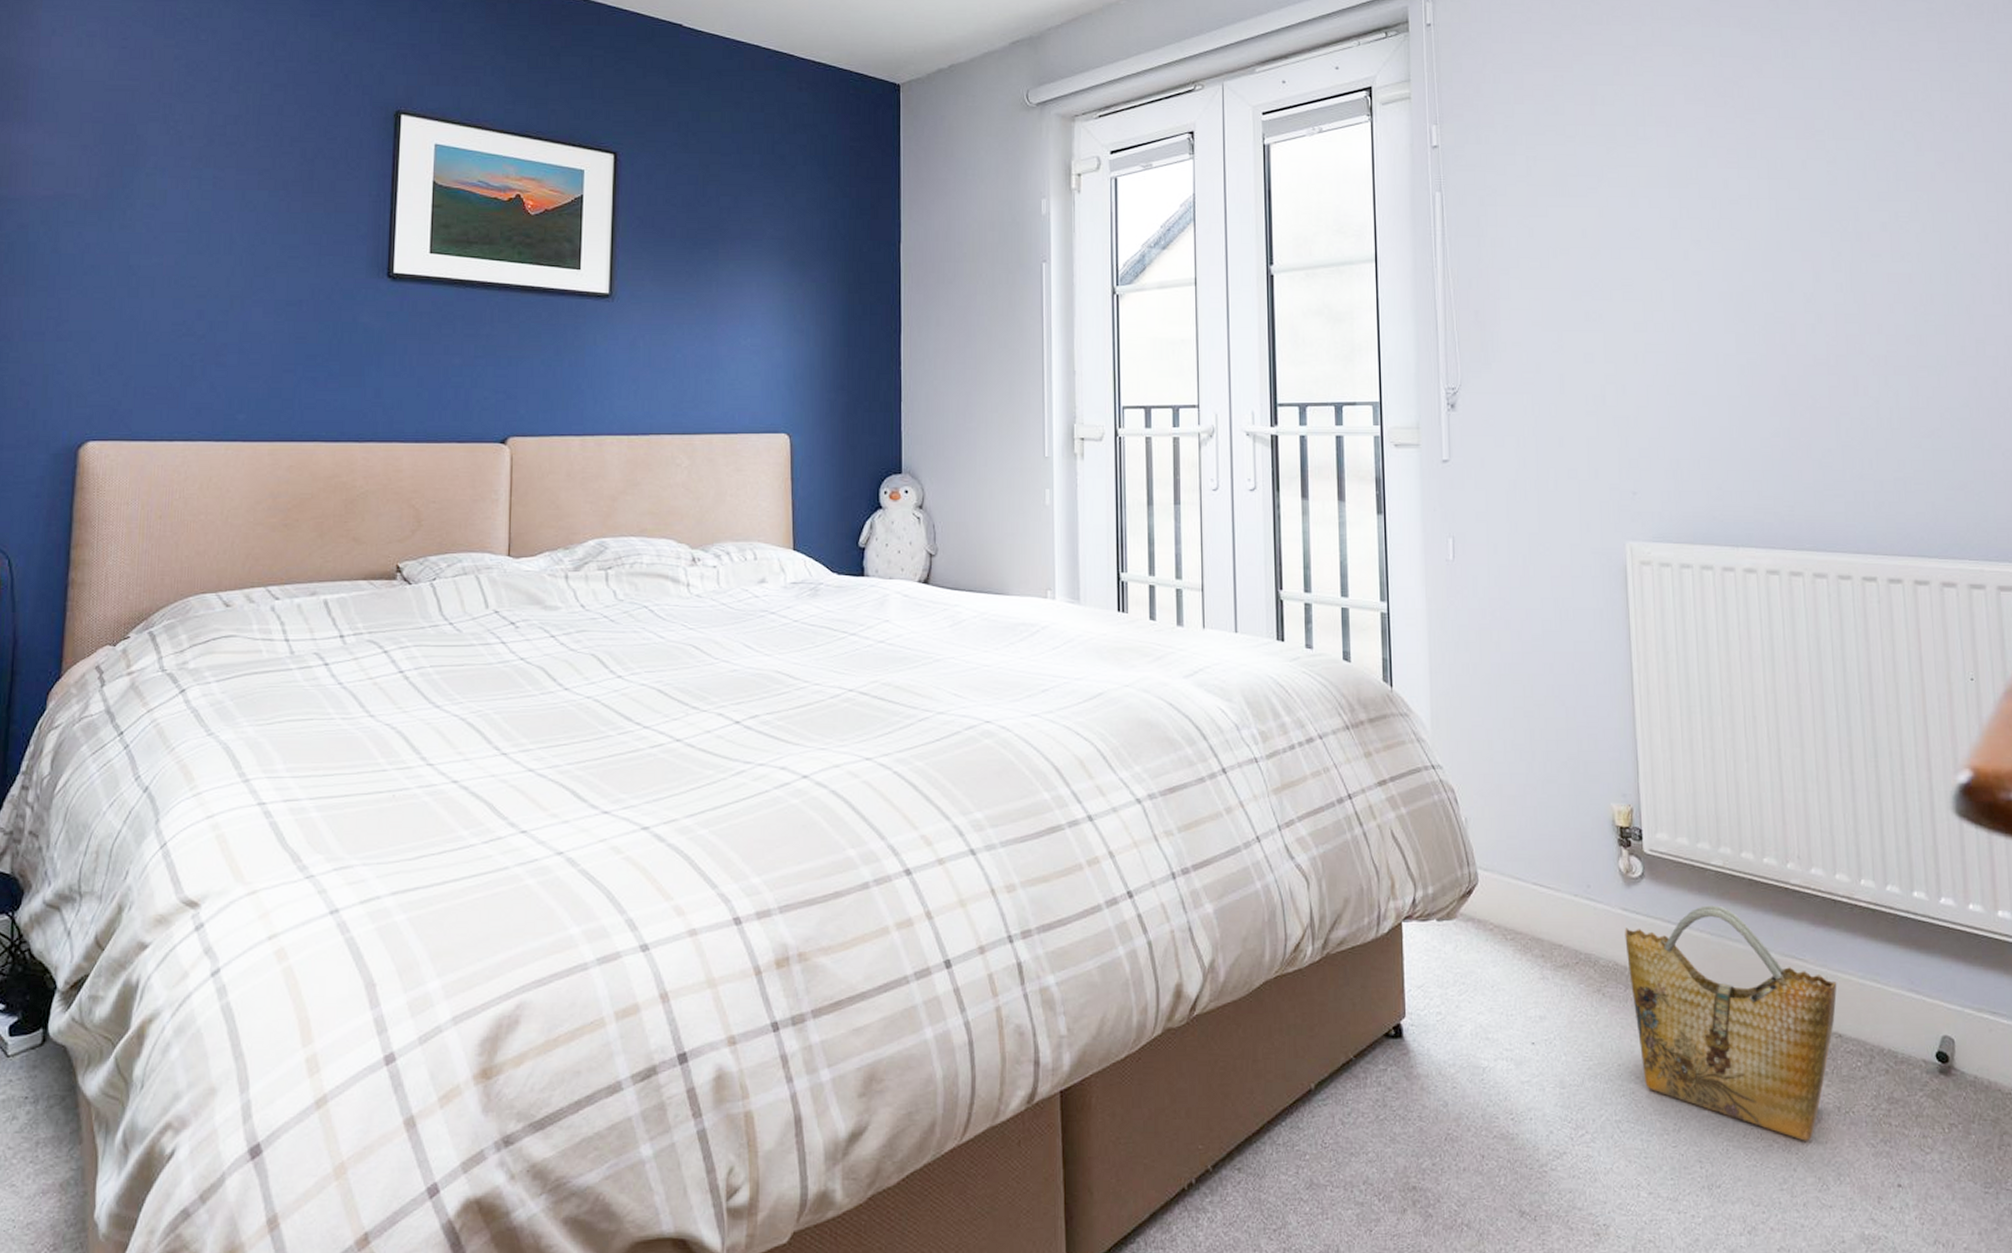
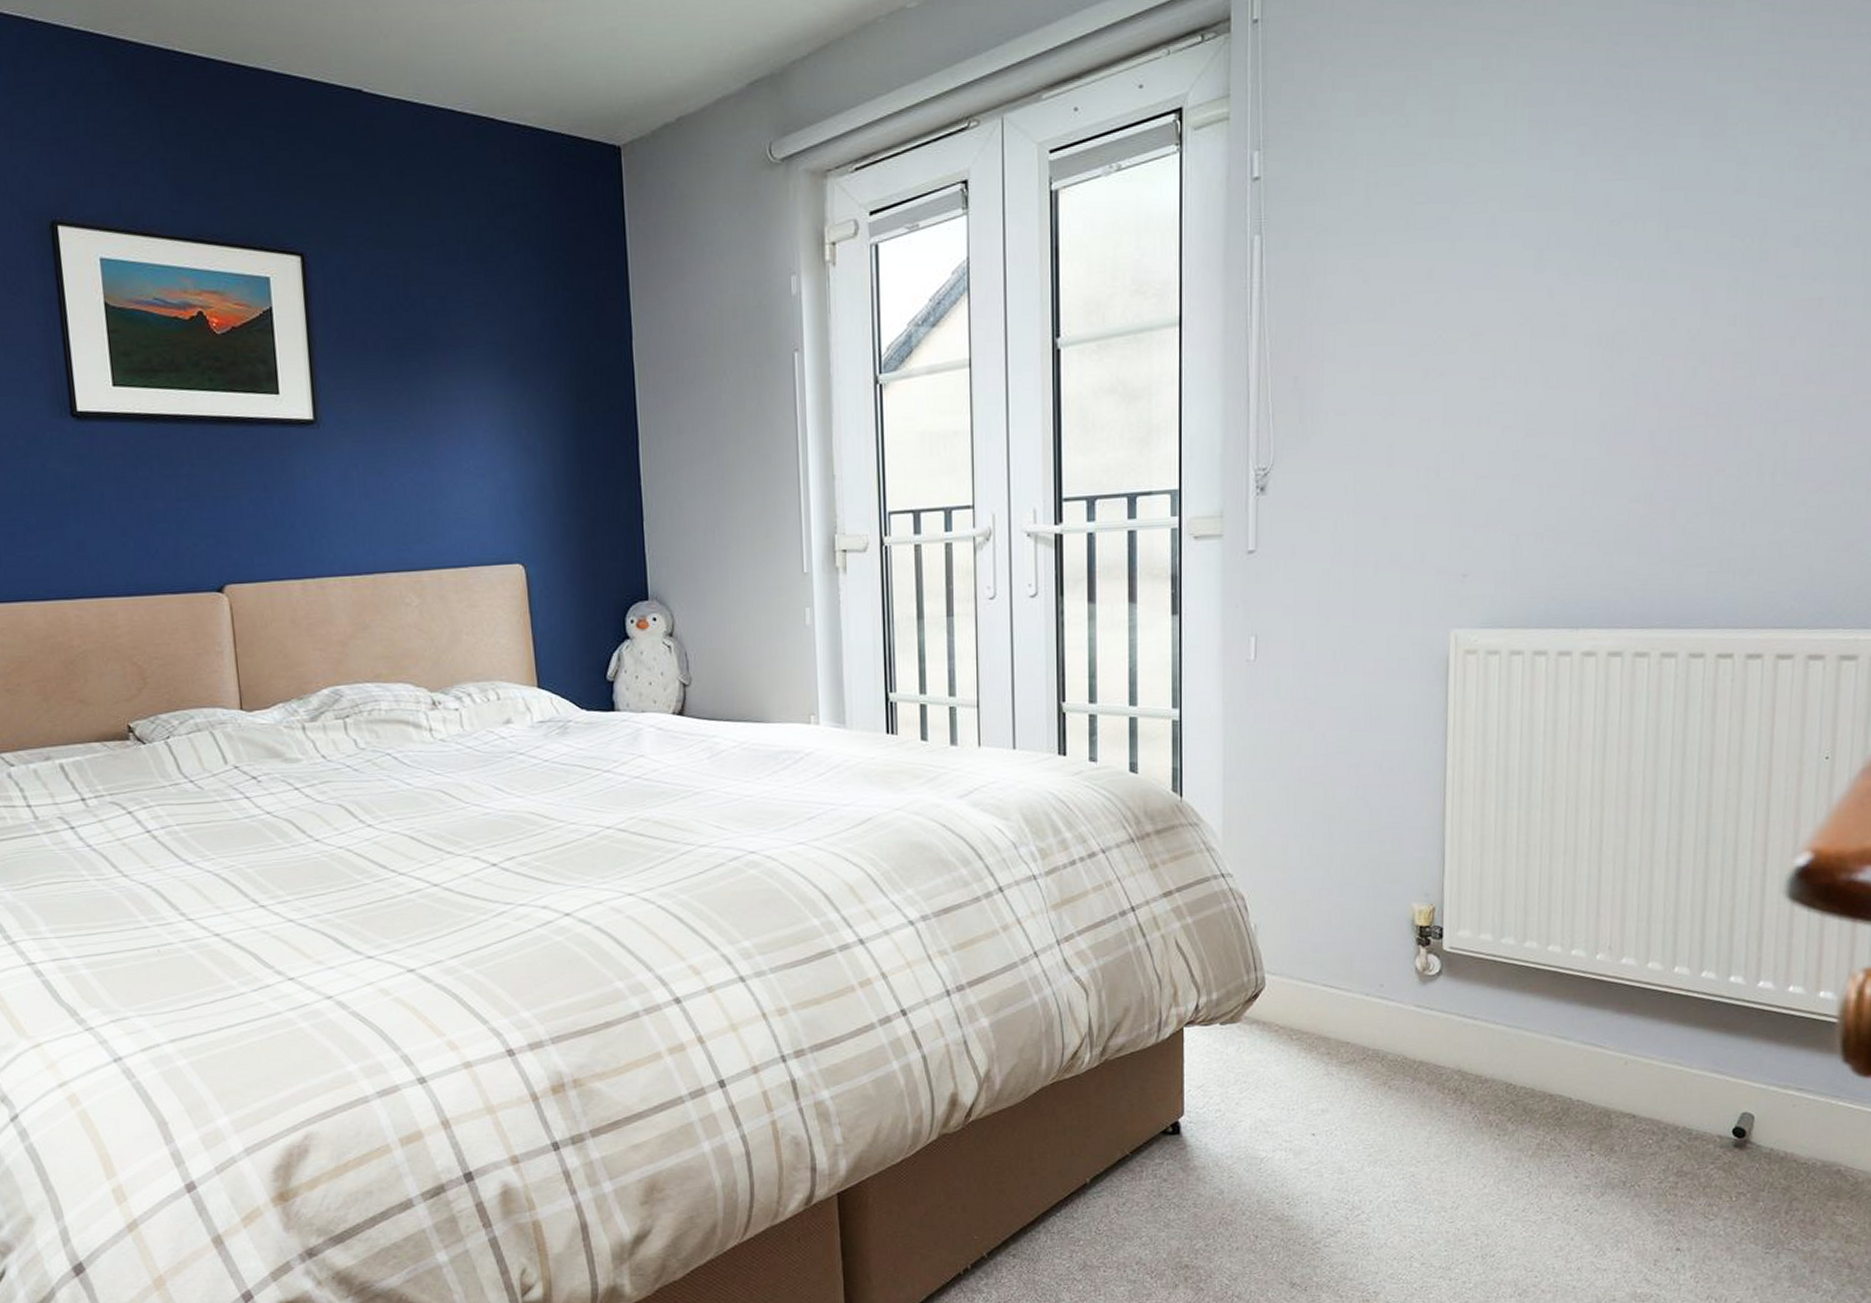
grocery bag: present [1625,905,1837,1141] -> none [1416,998,1637,1213]

